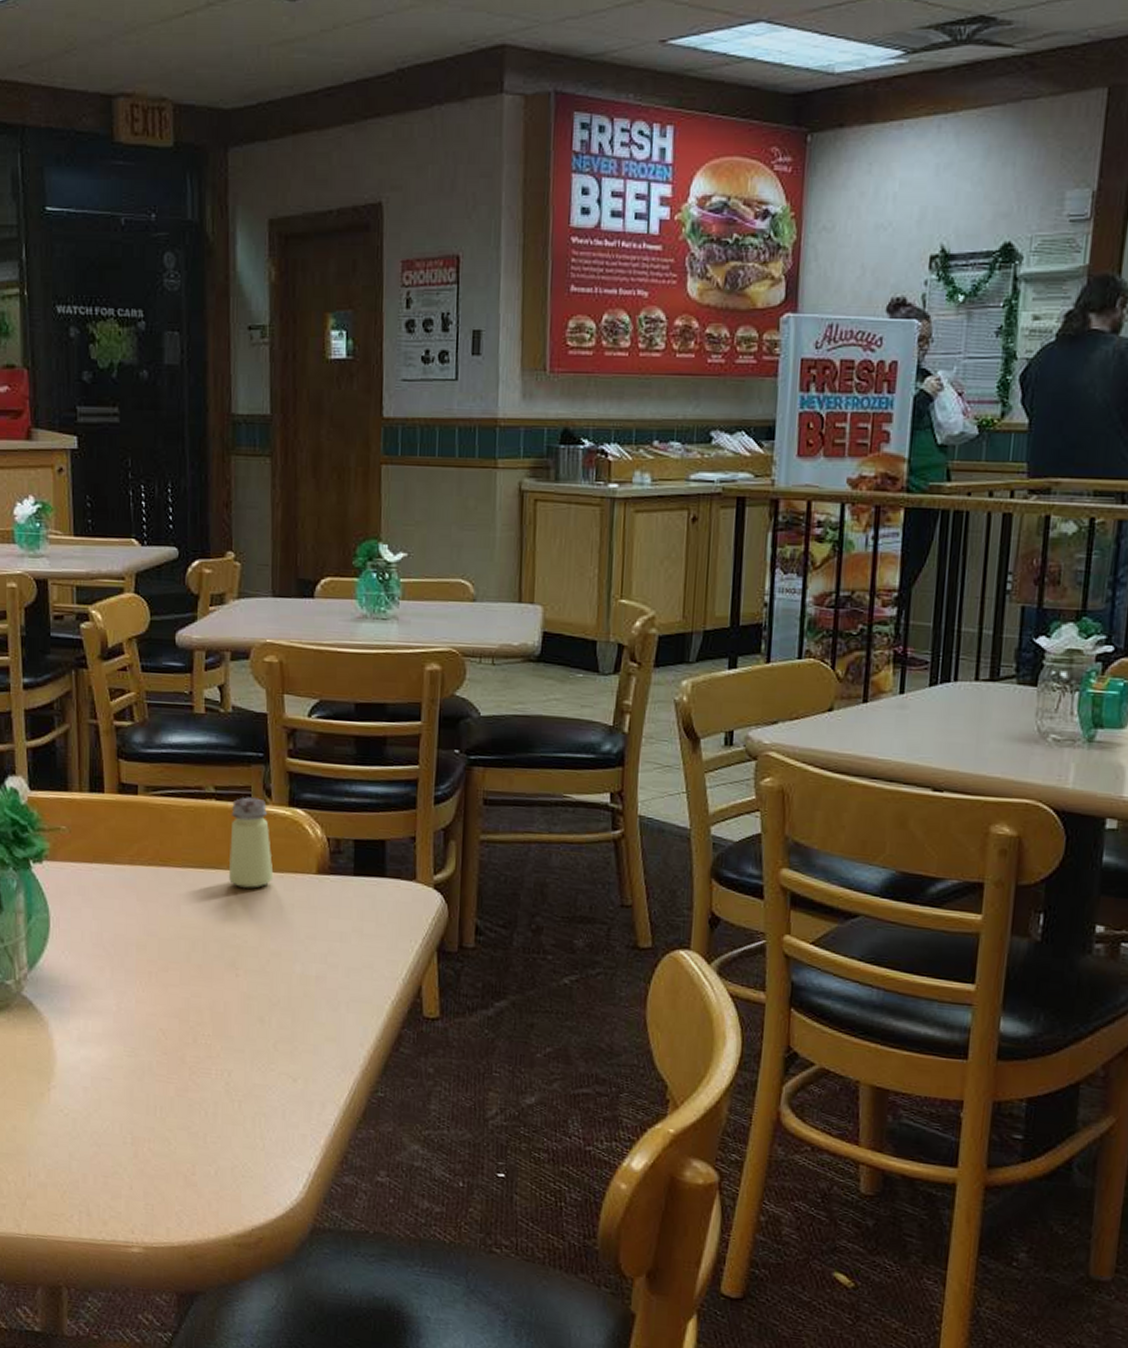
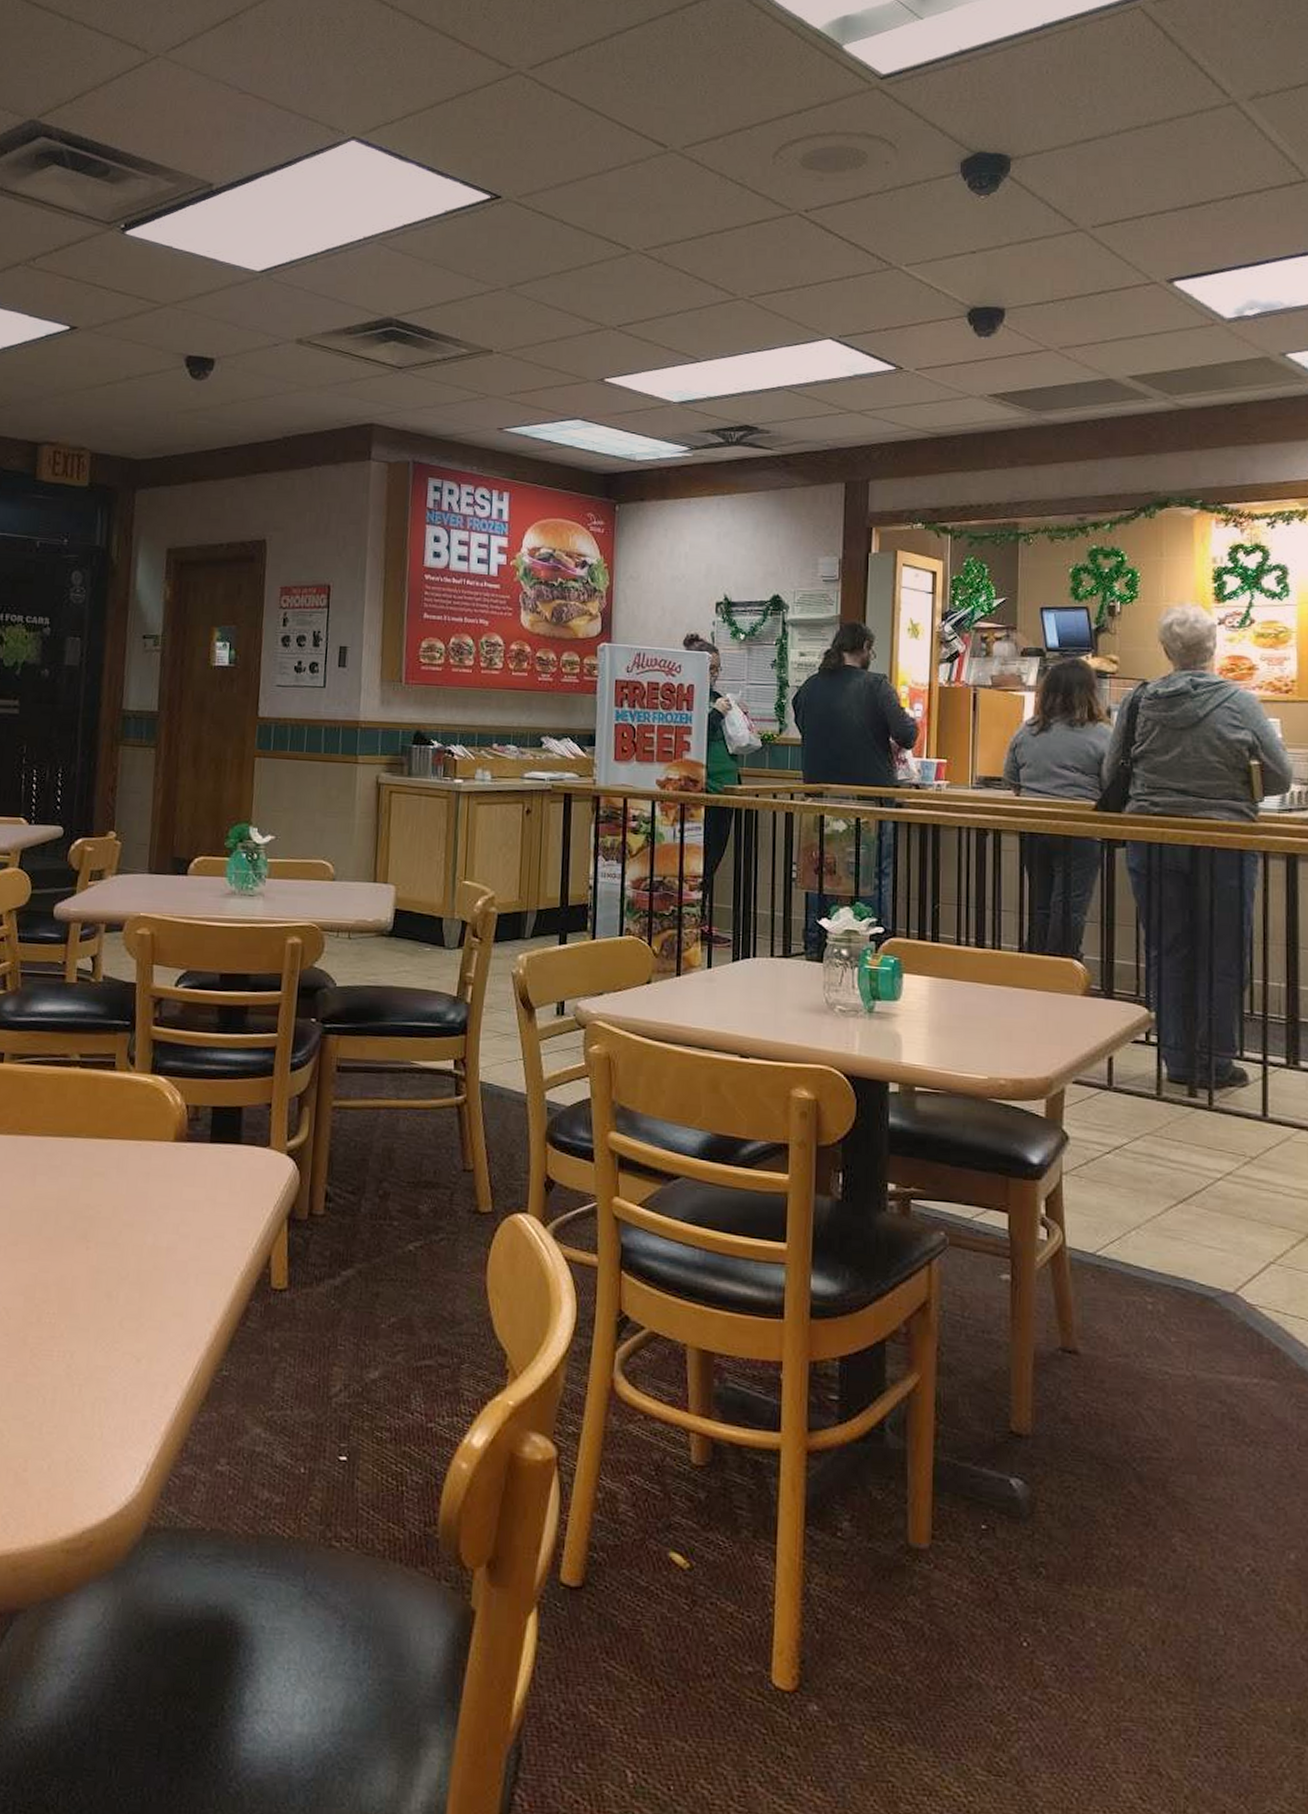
saltshaker: present [229,797,274,889] -> none [87,1064,132,1157]

